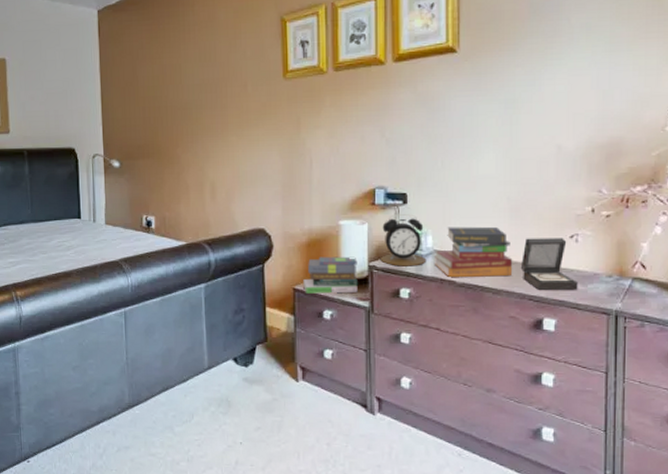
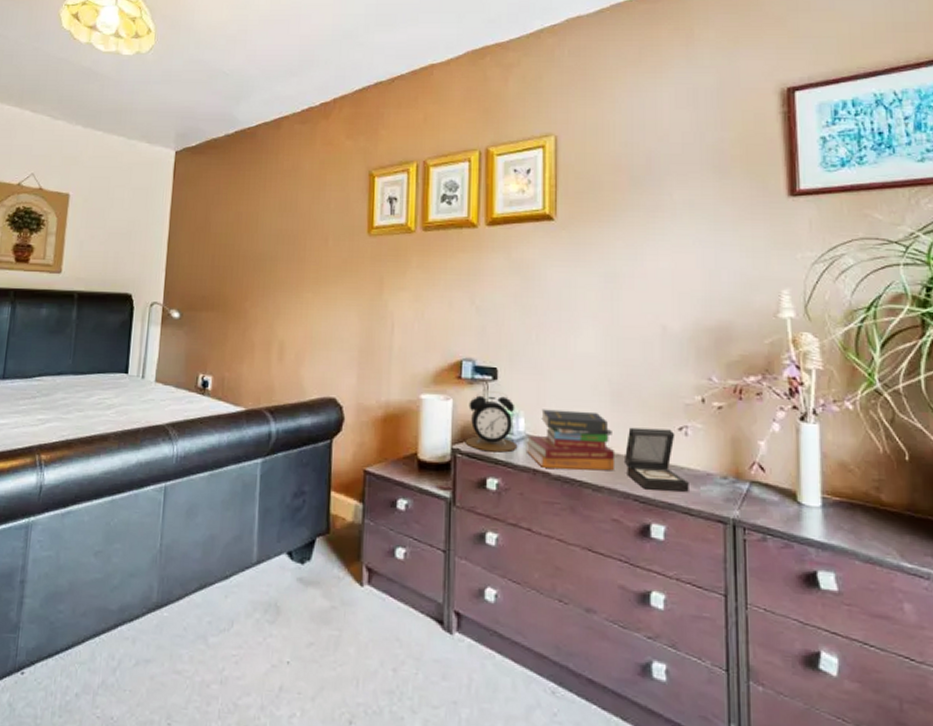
books: present [303,256,359,294] -> none [376,434,440,480]

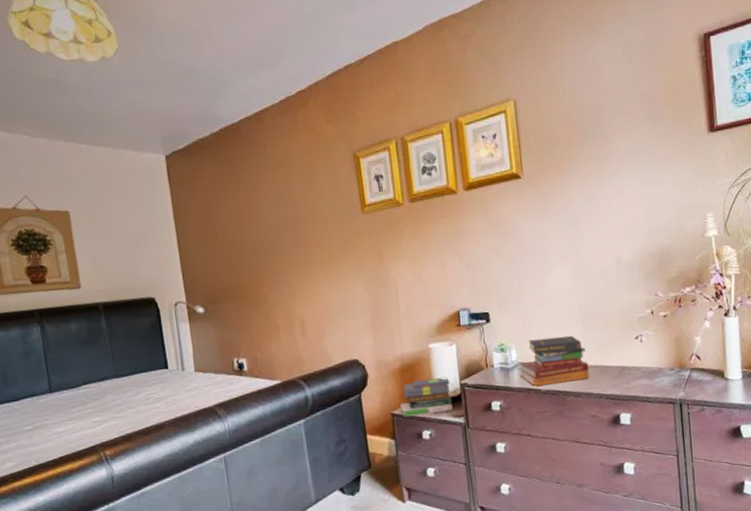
books: none [376,434,440,480] -> present [400,377,453,417]
alarm clock: present [465,391,518,453] -> none [469,331,513,382]
jewelry box: present [623,427,689,492] -> none [595,339,646,389]

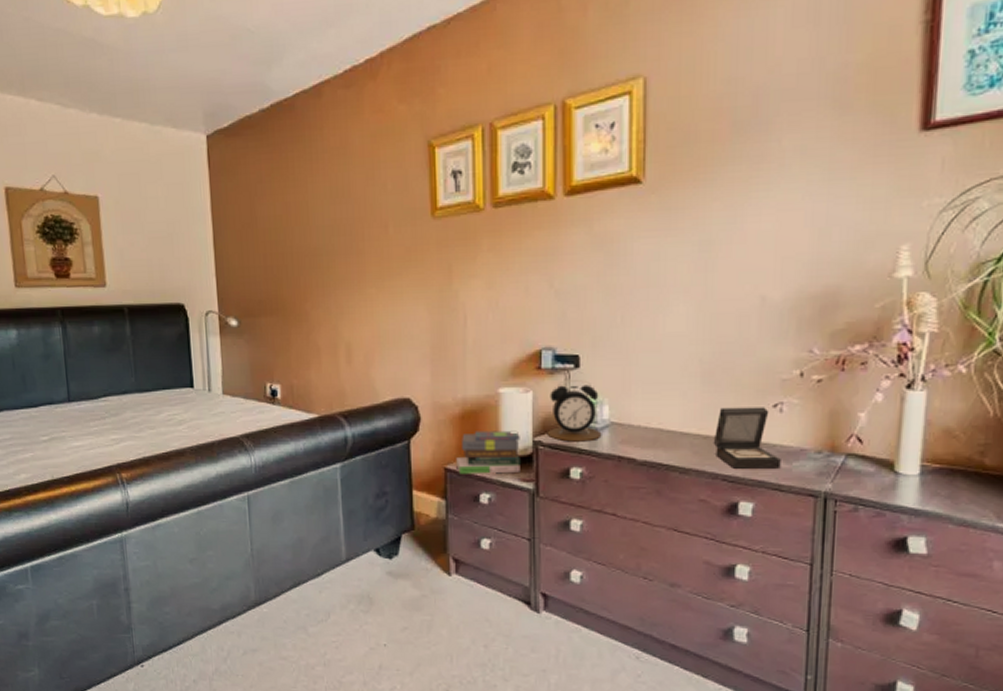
alarm clock: none [469,331,513,382] -> present [547,380,602,442]
books: present [520,336,590,387] -> none [612,394,705,455]
jewelry box: none [595,339,646,389] -> present [713,407,781,469]

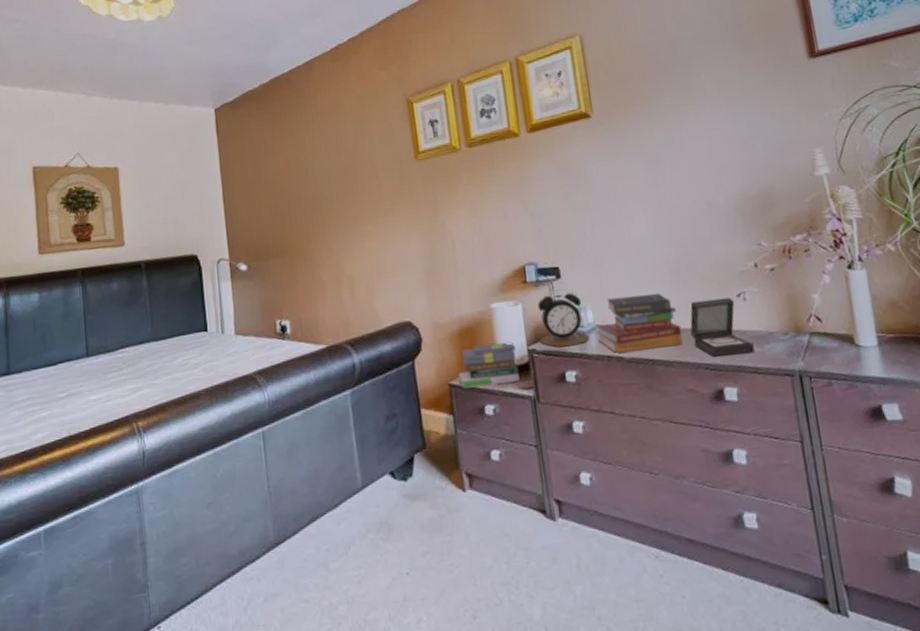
books: none [612,394,705,455] -> present [598,293,683,354]

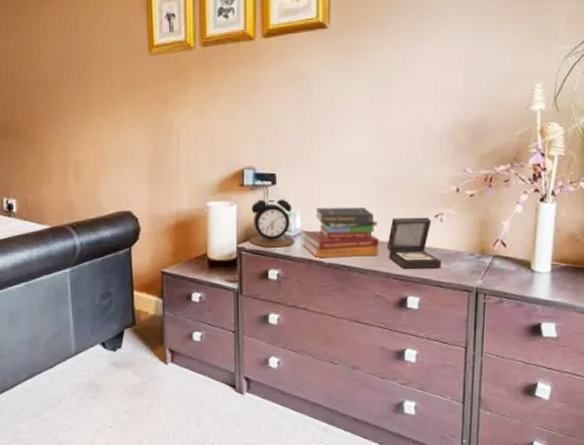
books: present [459,341,520,389] -> none [171,238,228,276]

